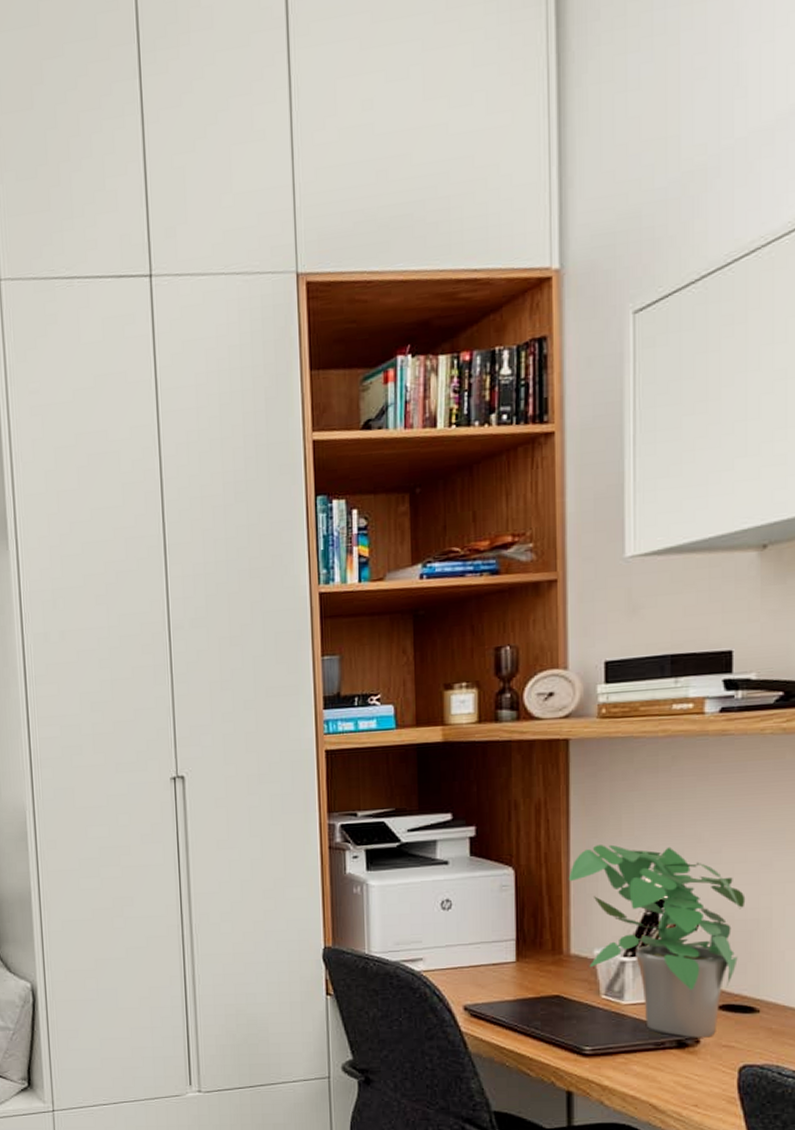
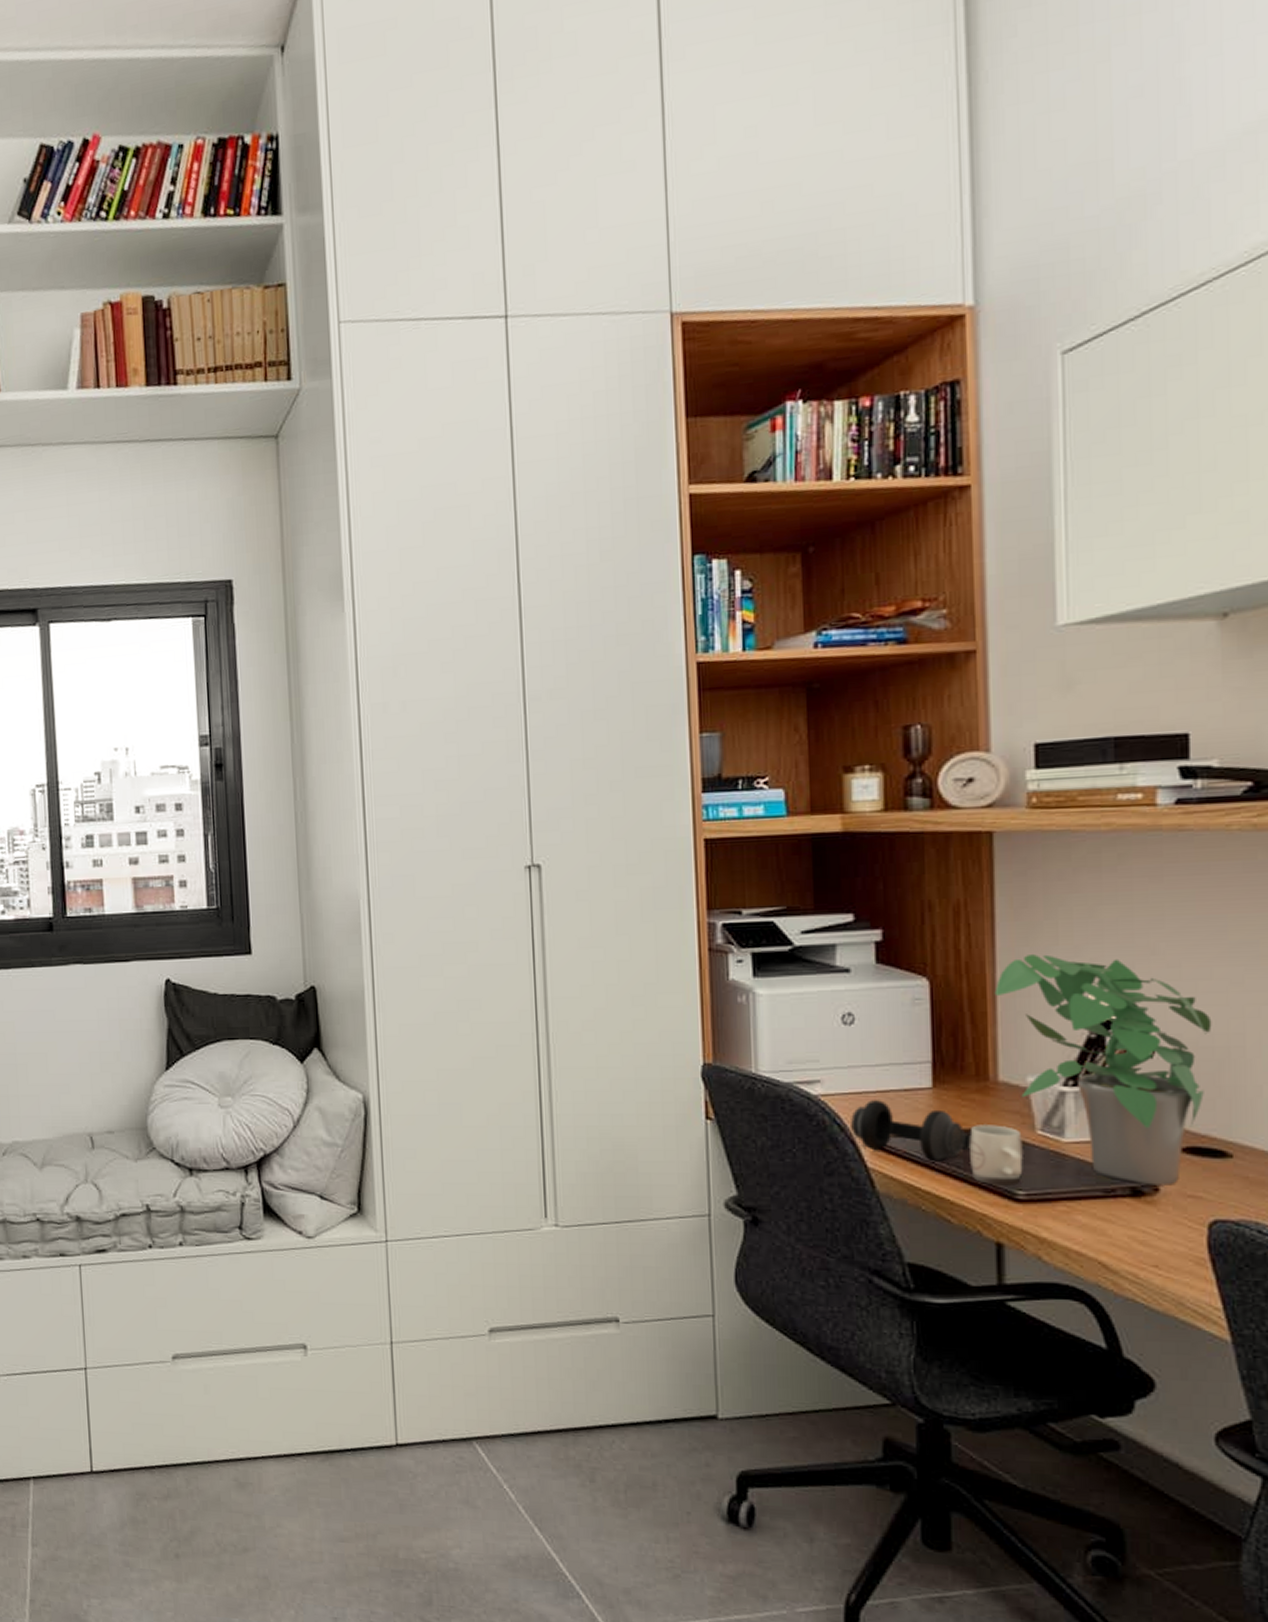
headphones: none [448,974,548,1025] -> present [851,1100,972,1162]
mug: none [546,991,590,1043] -> present [969,1125,1023,1186]

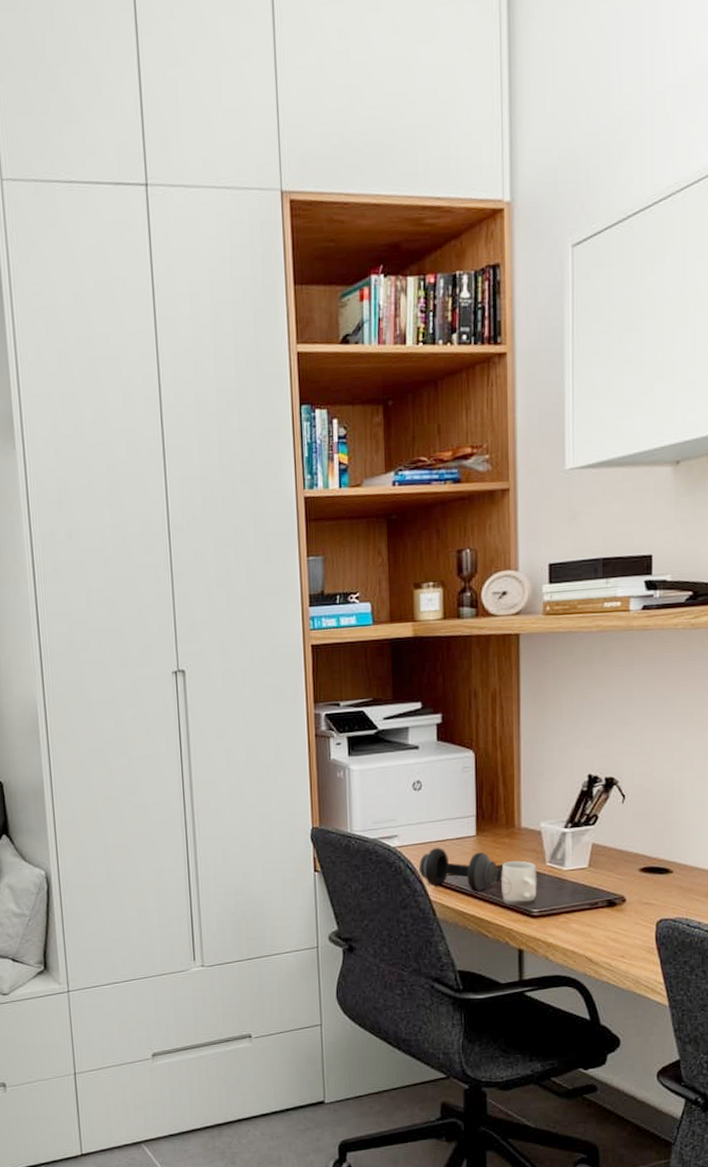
potted plant: present [994,954,1212,1186] -> none [519,728,662,898]

